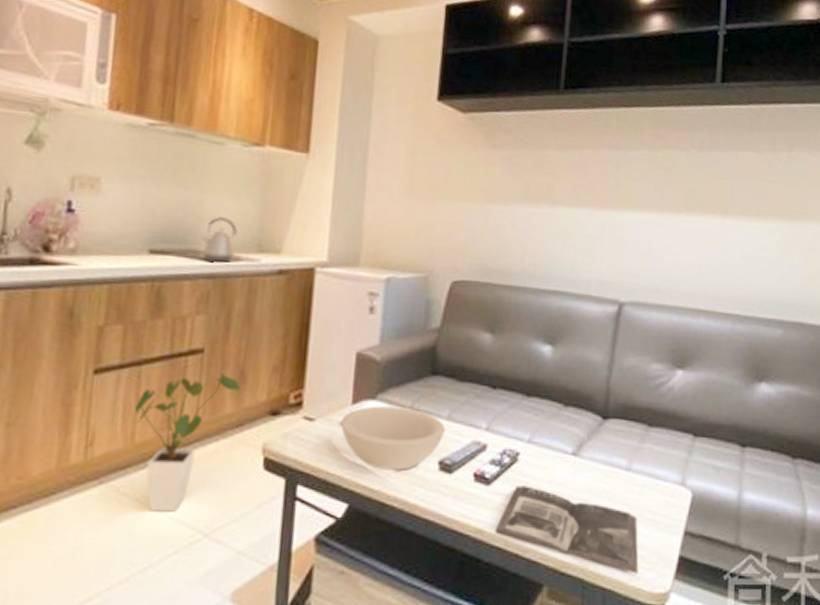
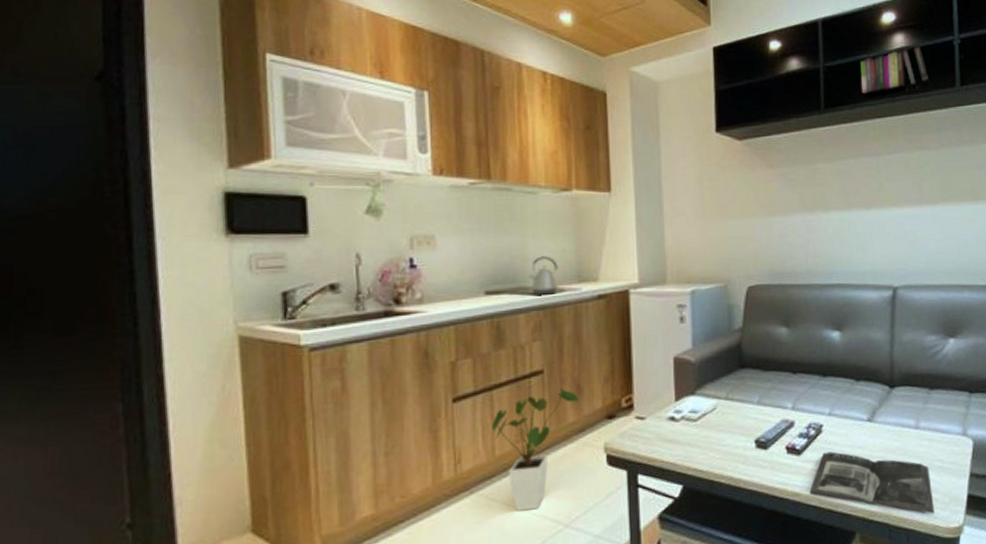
bowl: present [340,406,445,472] -> none [667,398,757,454]
books: none [608,30,688,85] -> present [860,44,931,99]

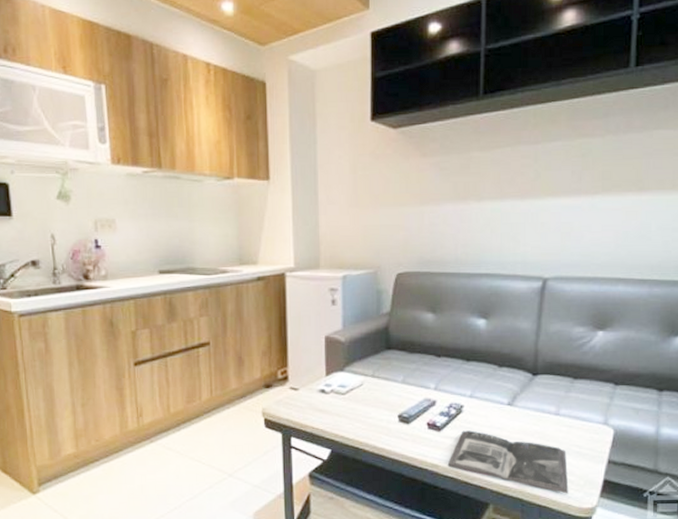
house plant: present [492,387,580,511] -> none [167,358,241,460]
kettle: present [528,256,560,296] -> none [196,240,223,276]
books: present [860,44,931,99] -> none [524,21,602,84]

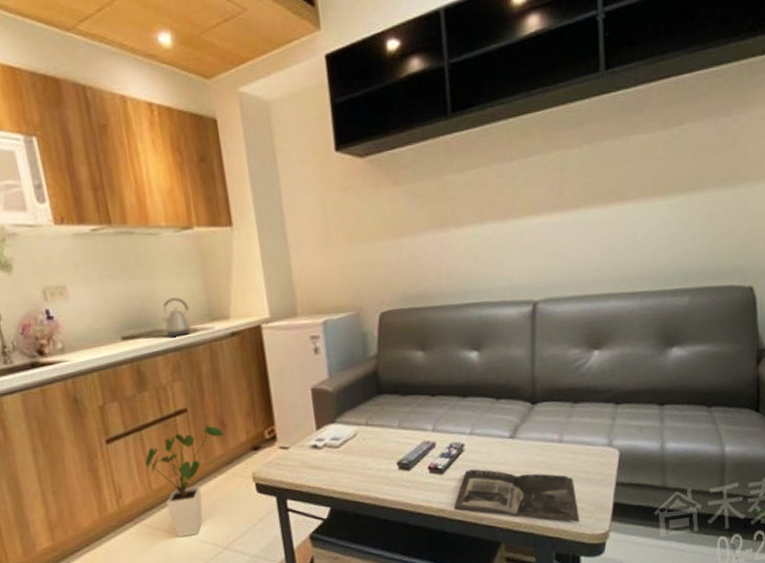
house plant: none [167,358,241,460] -> present [145,424,225,538]
kettle: none [196,240,223,276] -> present [161,297,193,338]

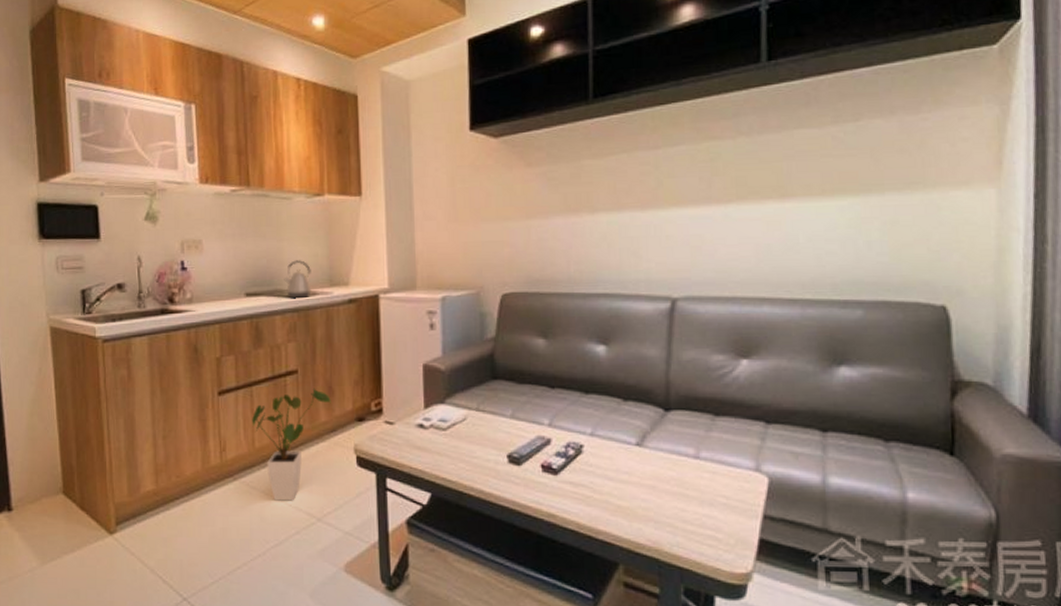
magazine: present [453,469,580,523] -> none [566,474,716,555]

